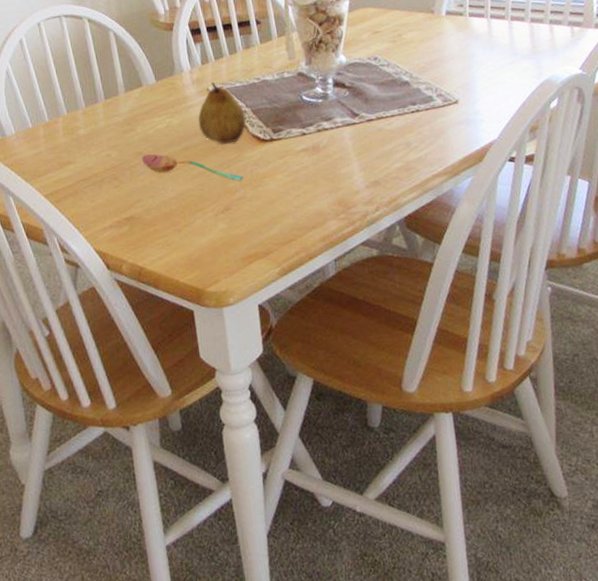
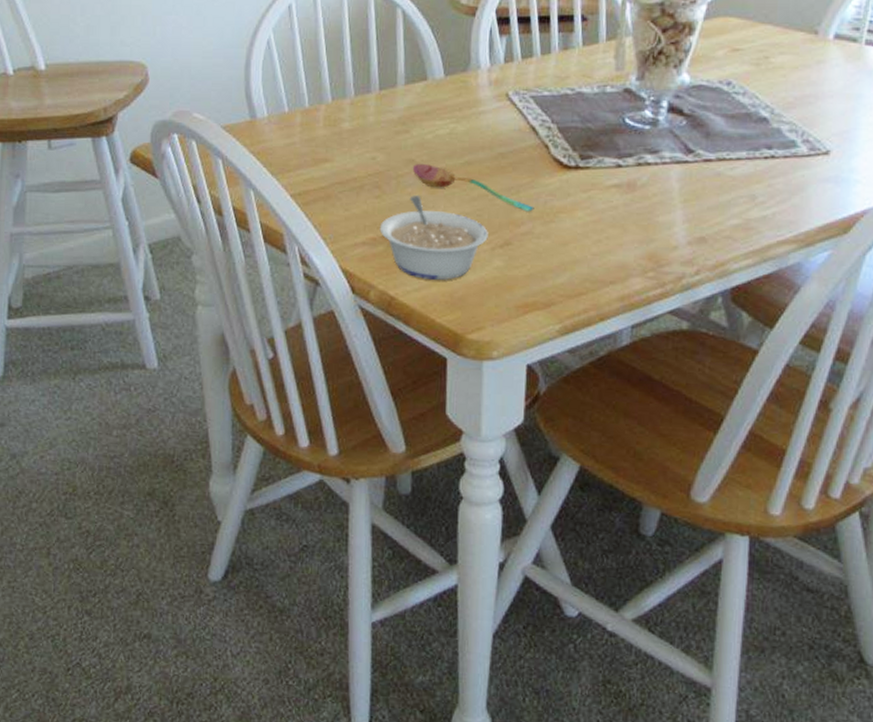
legume: none [122,180,211,249] -> present [379,195,488,280]
fruit: present [198,82,247,144] -> none [488,86,549,164]

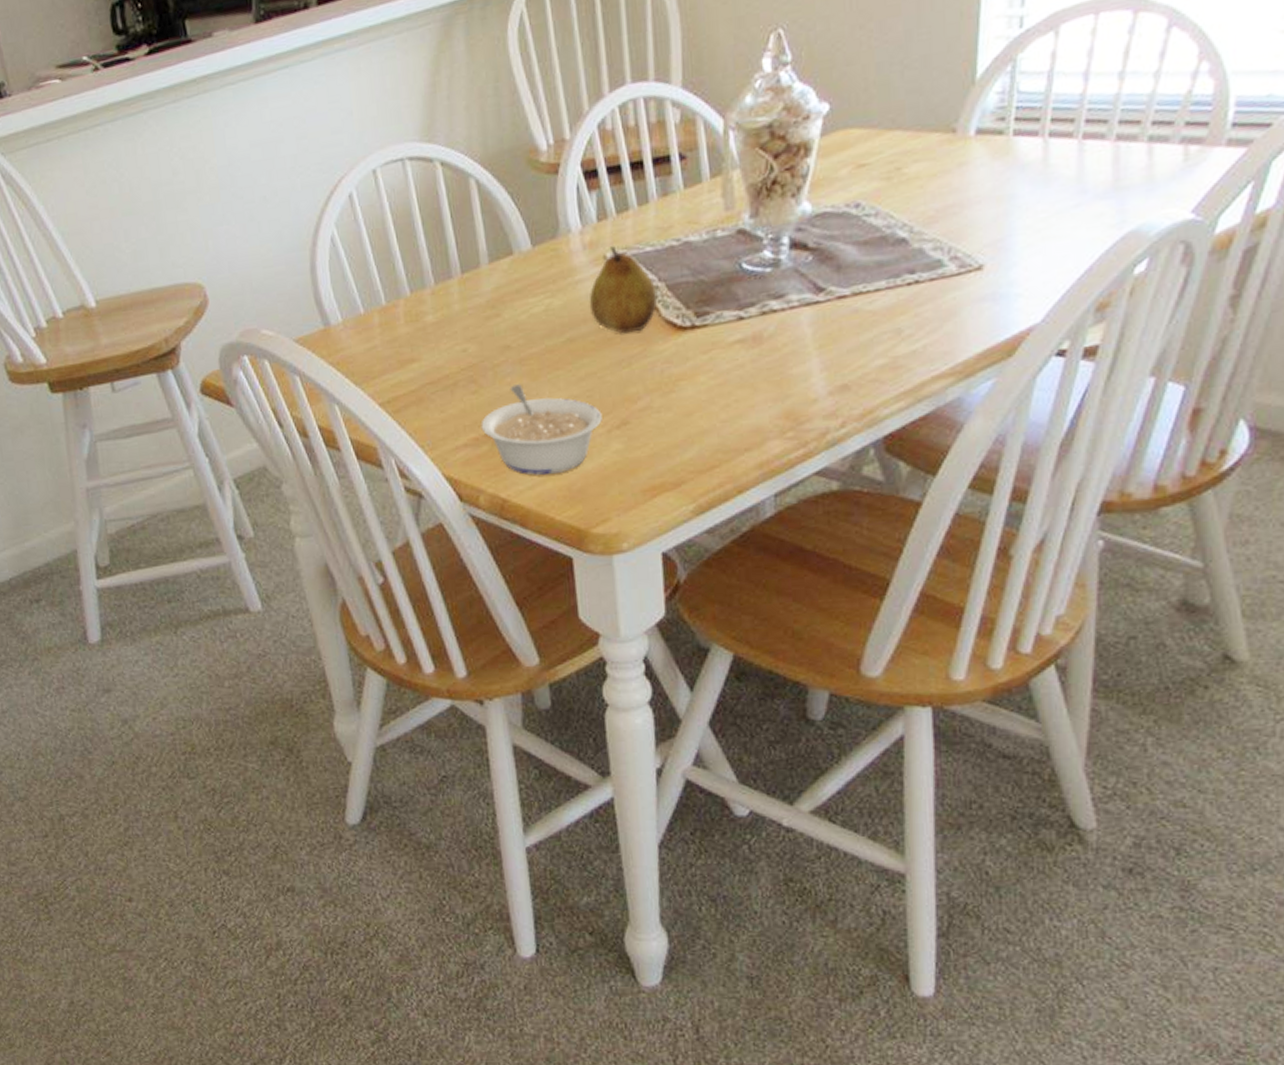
soupspoon: present [412,163,535,212] -> none [508,347,650,385]
fruit: none [488,86,549,164] -> present [589,246,658,334]

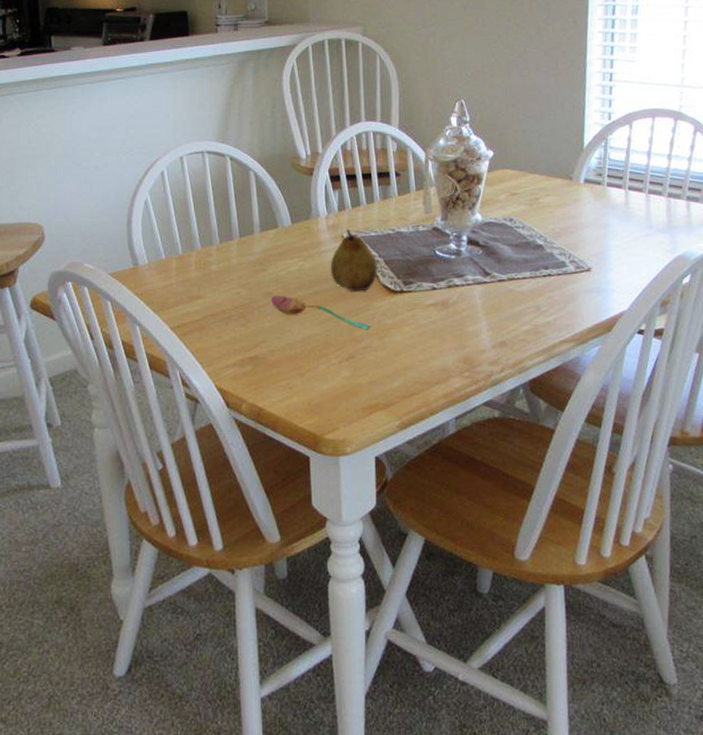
legume: present [481,384,602,475] -> none [247,322,336,391]
soupspoon: none [508,347,650,385] -> present [270,295,371,330]

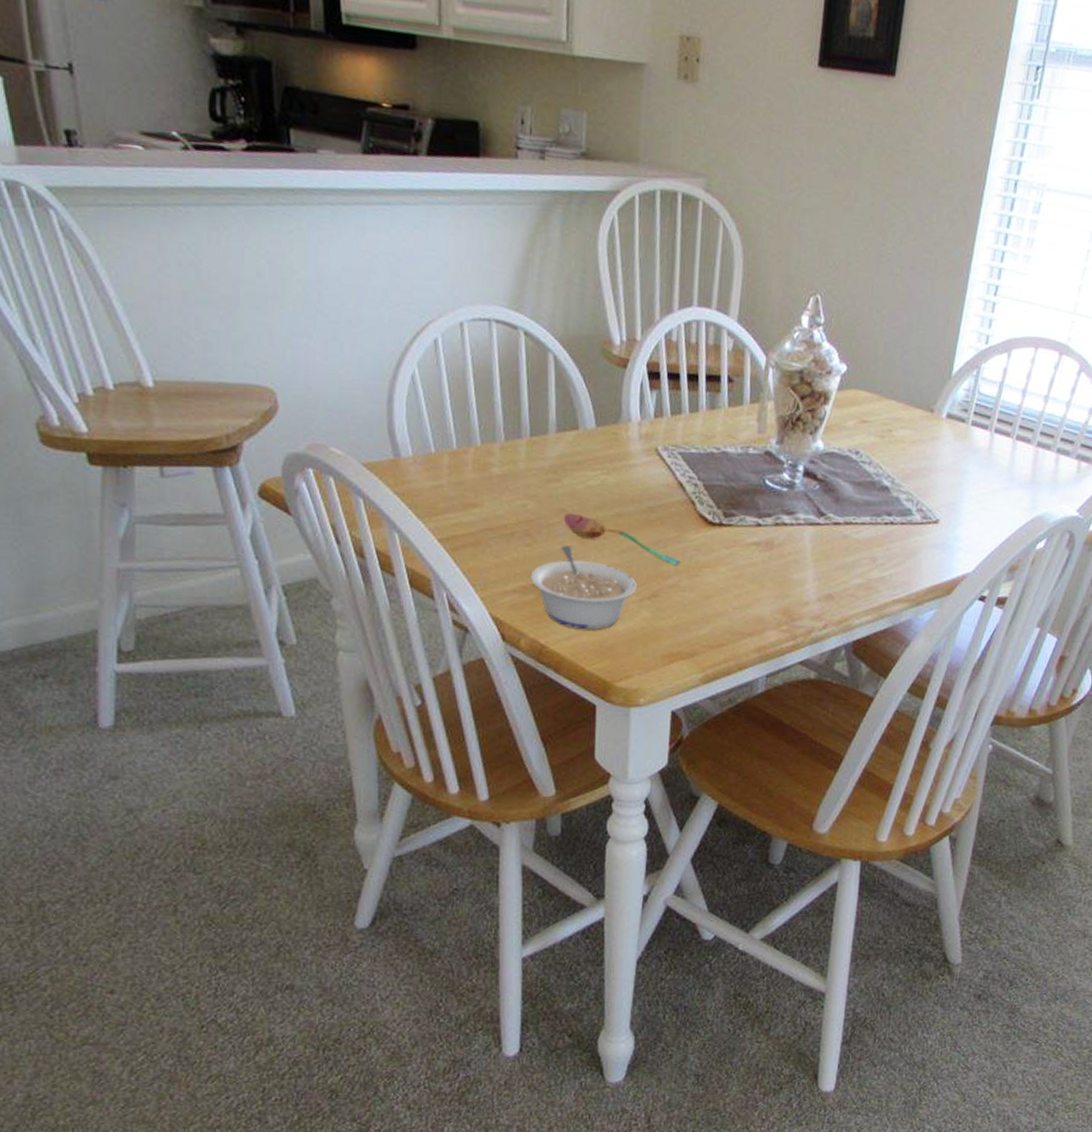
legume: none [247,322,336,391] -> present [530,545,637,630]
fruit: present [330,230,378,292] -> none [638,442,696,519]

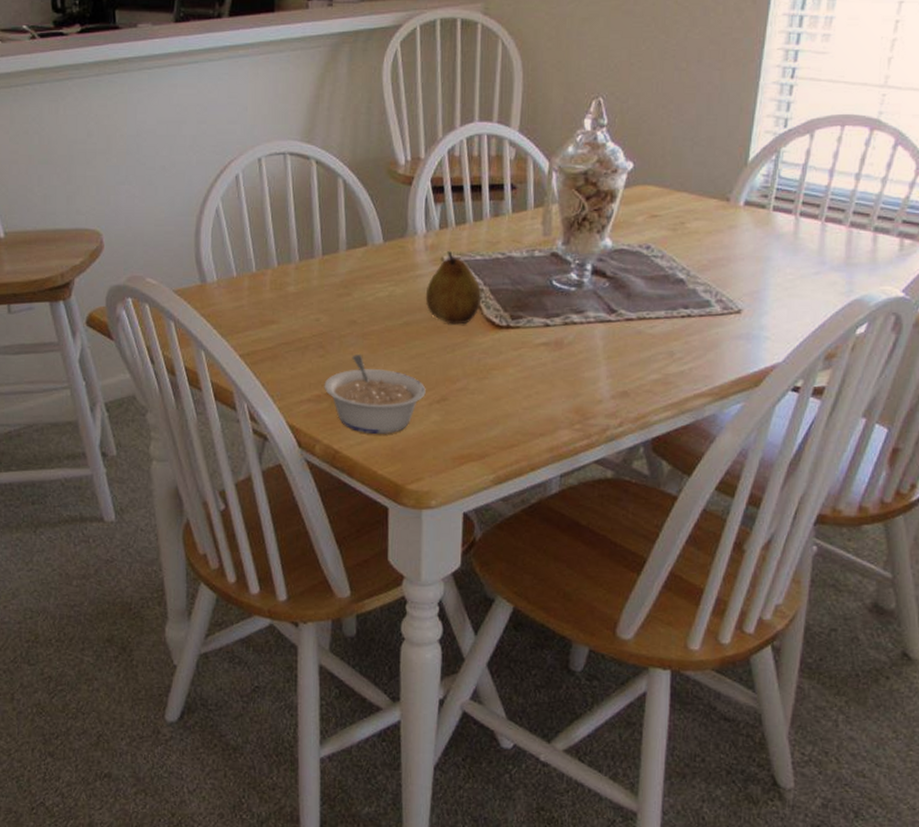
soupspoon: present [563,513,681,566] -> none [354,324,469,369]
fruit: none [638,442,696,519] -> present [425,251,482,325]

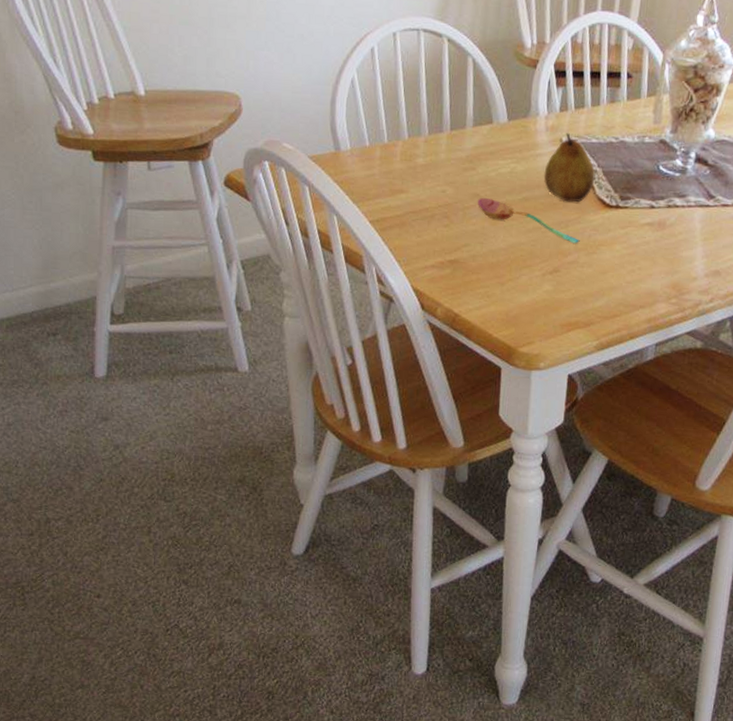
legume: present [324,354,426,434] -> none [447,226,540,301]
soupspoon: none [354,324,469,369] -> present [477,197,580,244]

